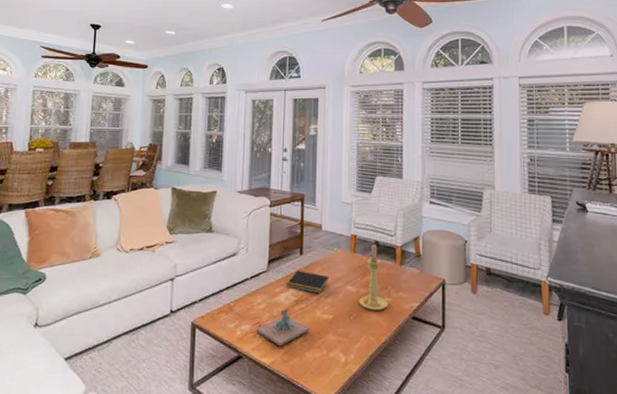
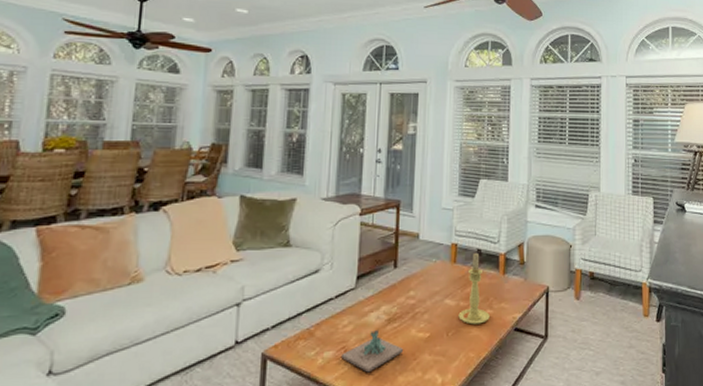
notepad: present [286,270,329,294] -> none [377,285,426,311]

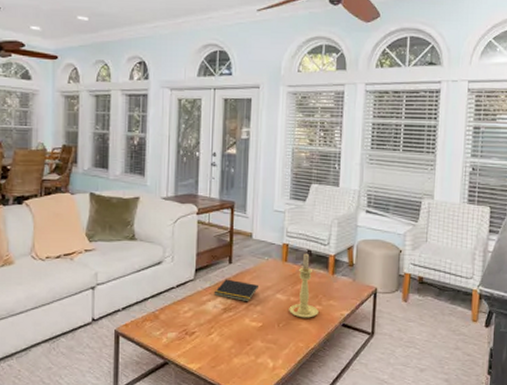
architectural model: present [340,329,404,373] -> none [182,316,239,353]
notepad: none [377,285,426,311] -> present [213,279,258,302]

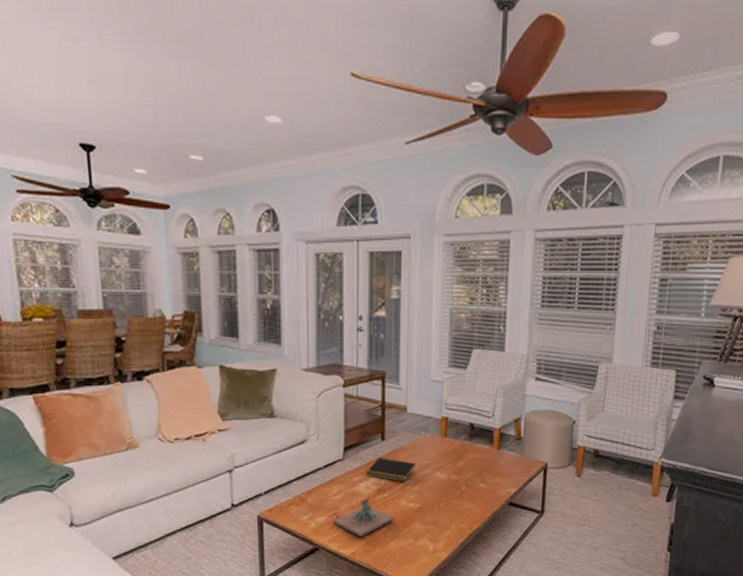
architectural model: none [182,316,239,353] -> present [332,498,395,537]
candle holder: present [289,253,319,318] -> none [450,427,483,497]

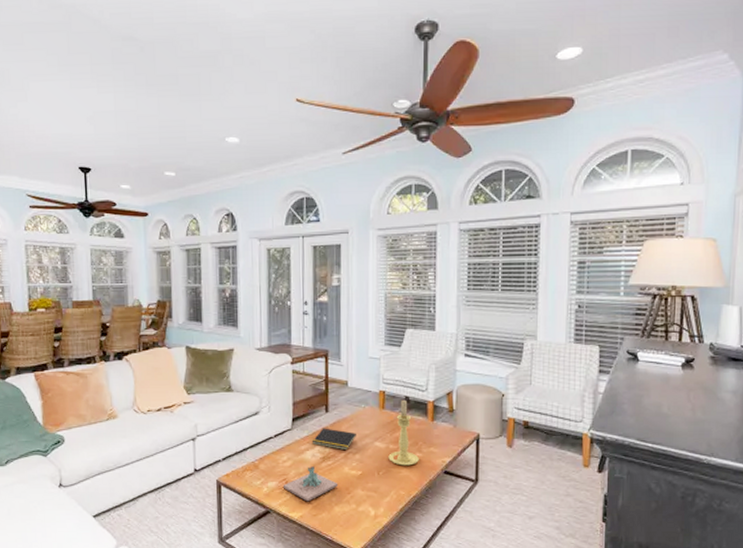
candle holder: none [450,427,483,497] -> present [388,399,419,466]

